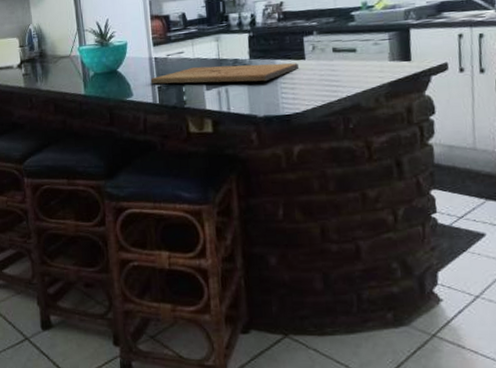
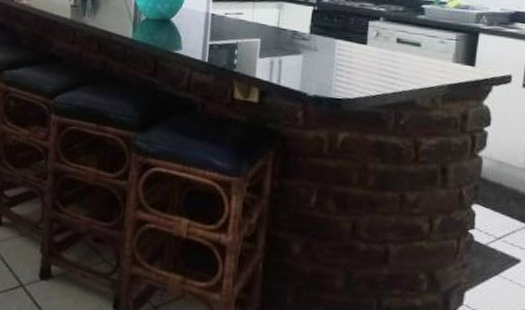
cutting board: present [150,63,298,84] -> none [202,31,359,60]

